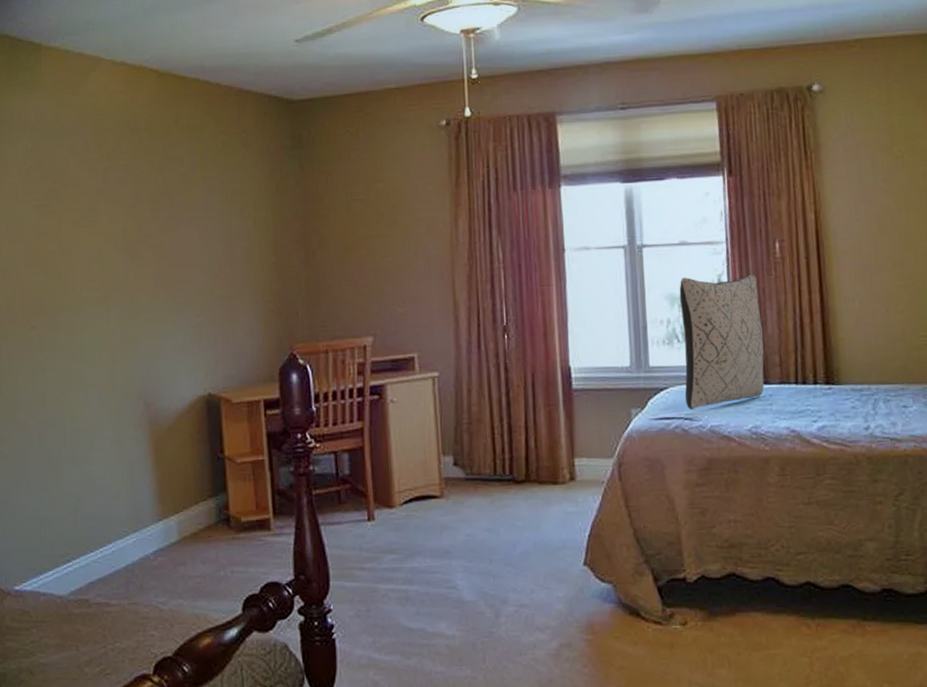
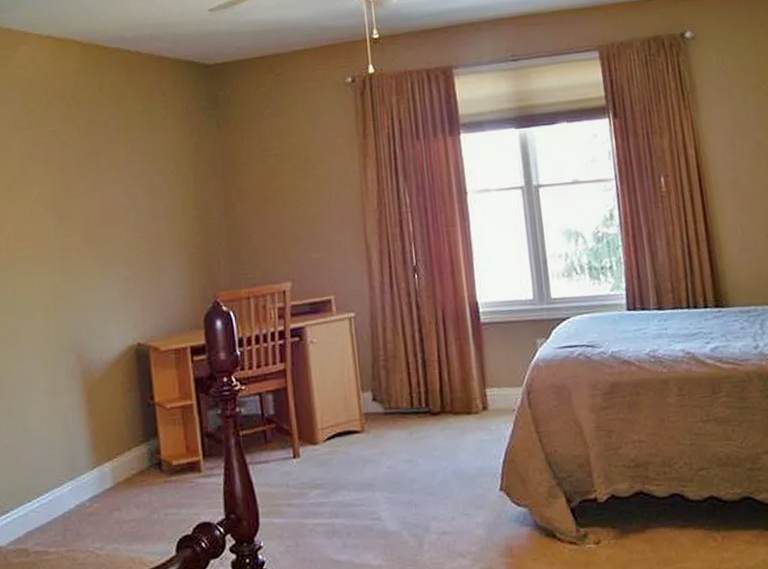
pillow: present [679,274,765,410] -> none [574,208,659,338]

